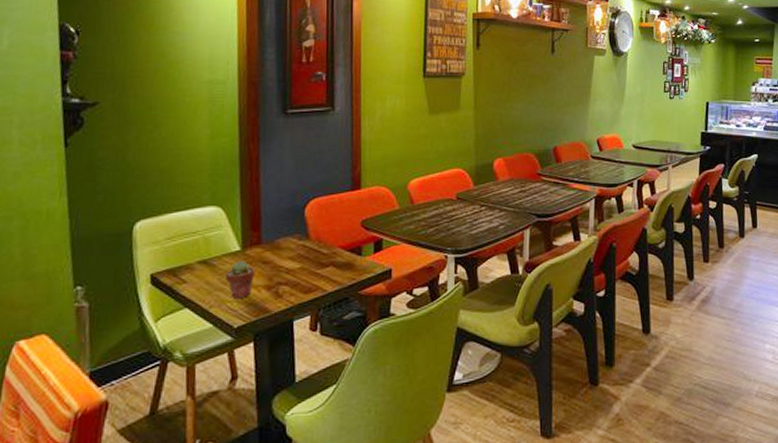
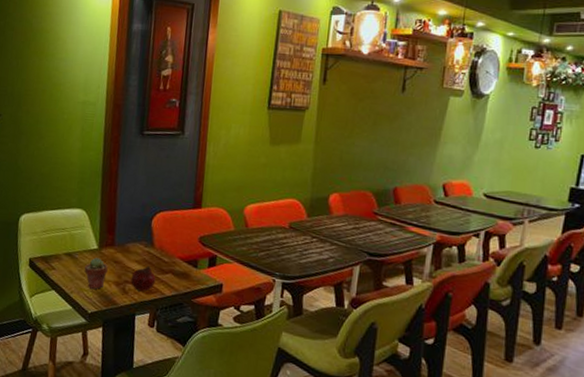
fruit: none [285,261,315,293] -> present [131,265,156,292]

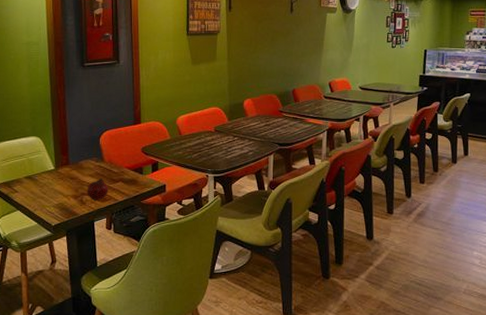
potted succulent: present [84,257,108,289] -> none [44,177,65,204]

